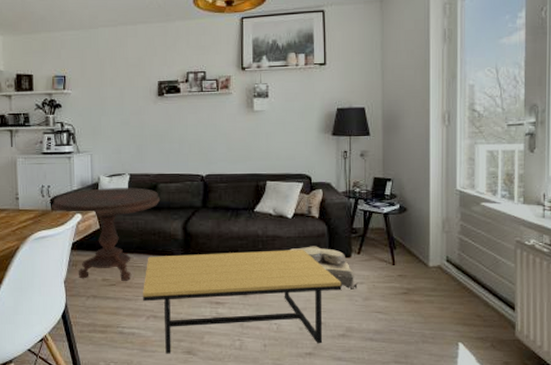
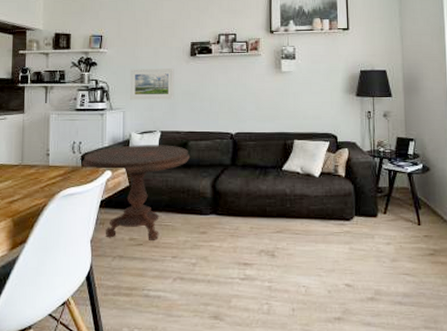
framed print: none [96,109,142,143] -> present [130,69,174,100]
coffee table: present [143,249,342,354] -> none [170,209,369,319]
headphones: present [288,246,359,289] -> none [316,205,386,250]

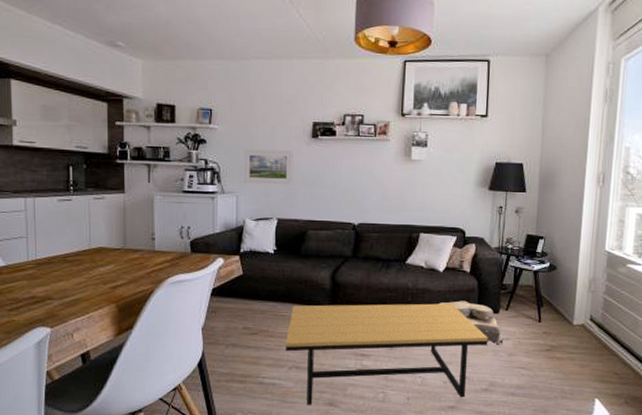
side table: present [82,145,191,240] -> none [192,232,309,330]
coffee table: none [170,209,369,319] -> present [286,303,488,405]
headphones: none [316,205,386,250] -> present [437,300,505,345]

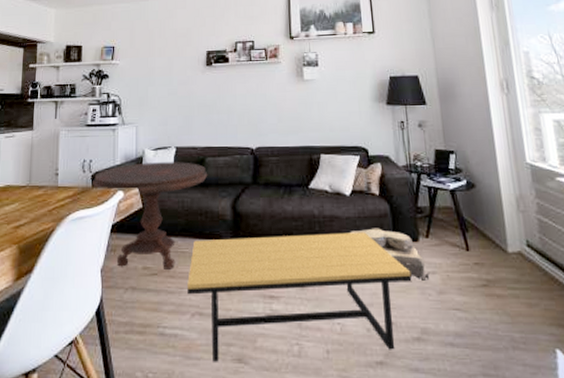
side table: none [192,232,309,330] -> present [93,162,208,269]
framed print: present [244,149,294,185] -> none [143,79,190,114]

